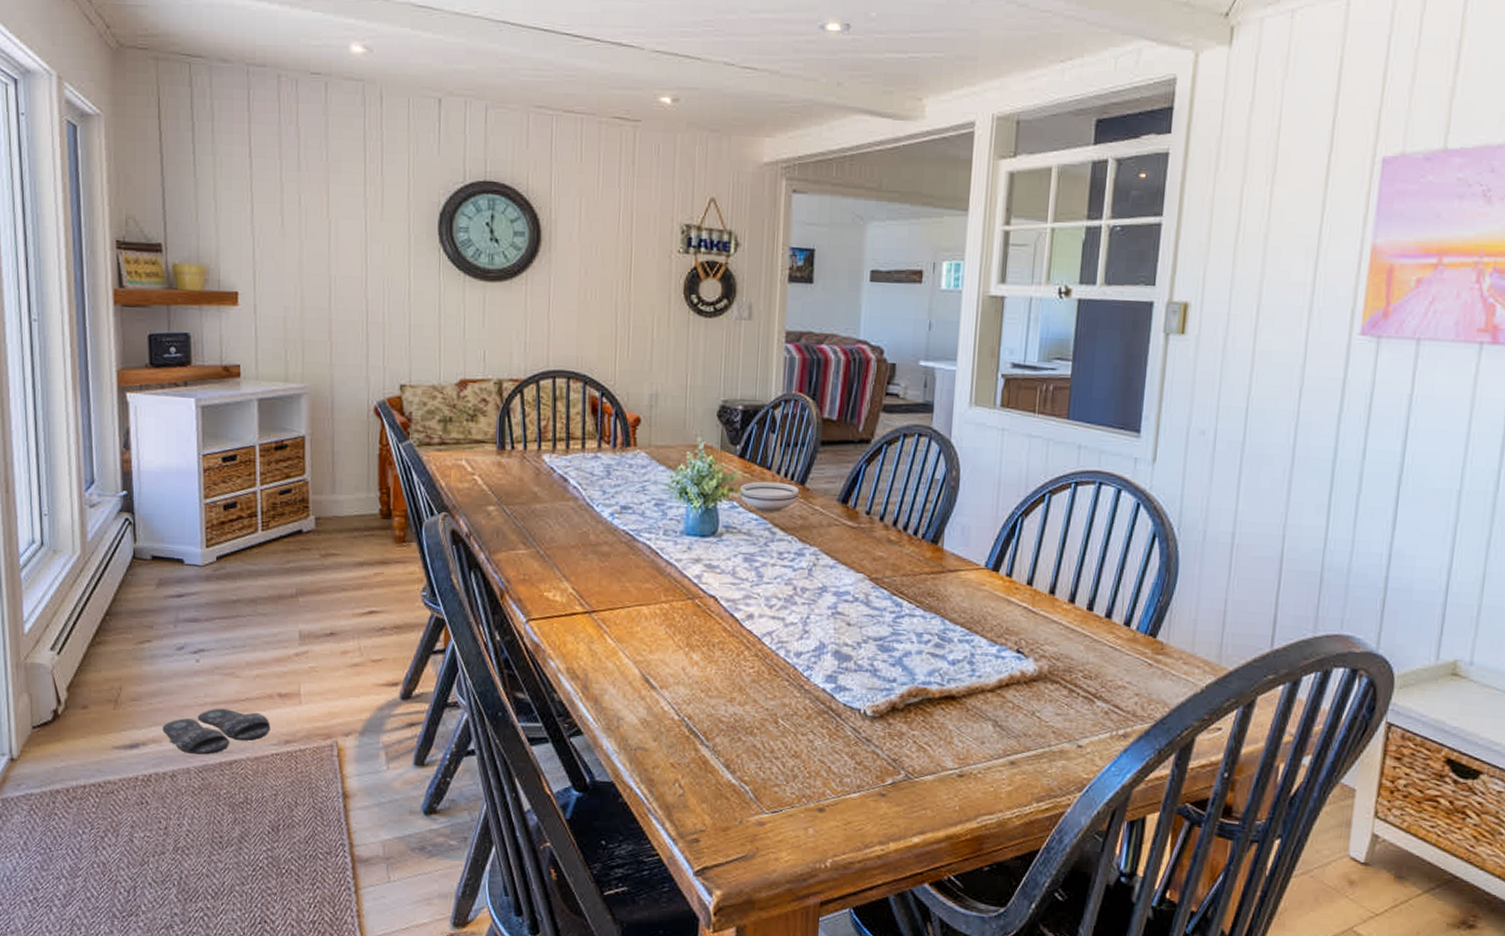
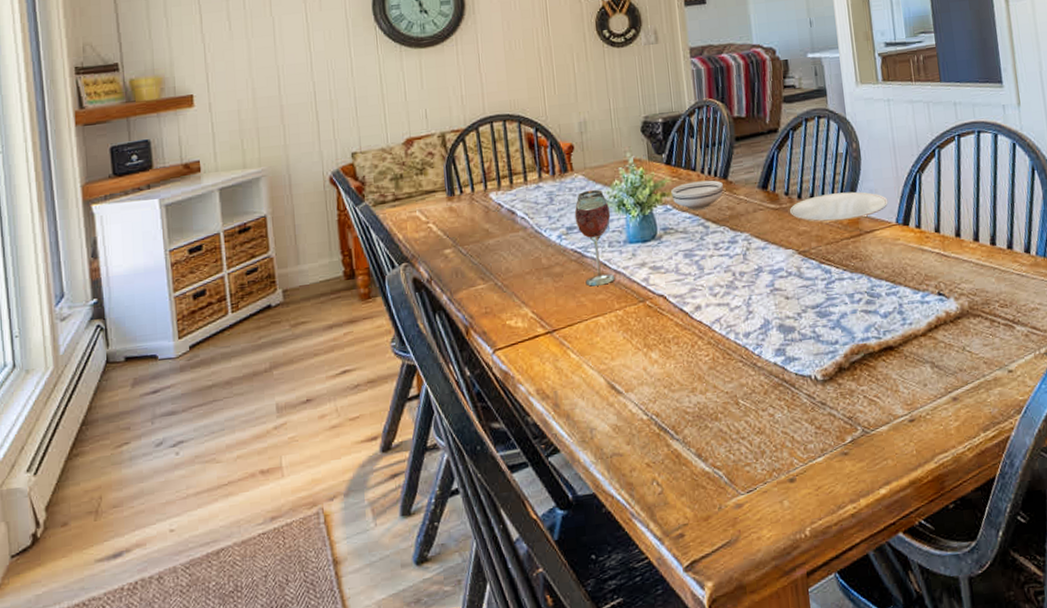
slippers: present [162,708,271,754] -> none [146,494,255,551]
wineglass: none [631,470,671,574] -> present [574,189,614,287]
plate: none [868,521,981,554] -> present [790,191,889,222]

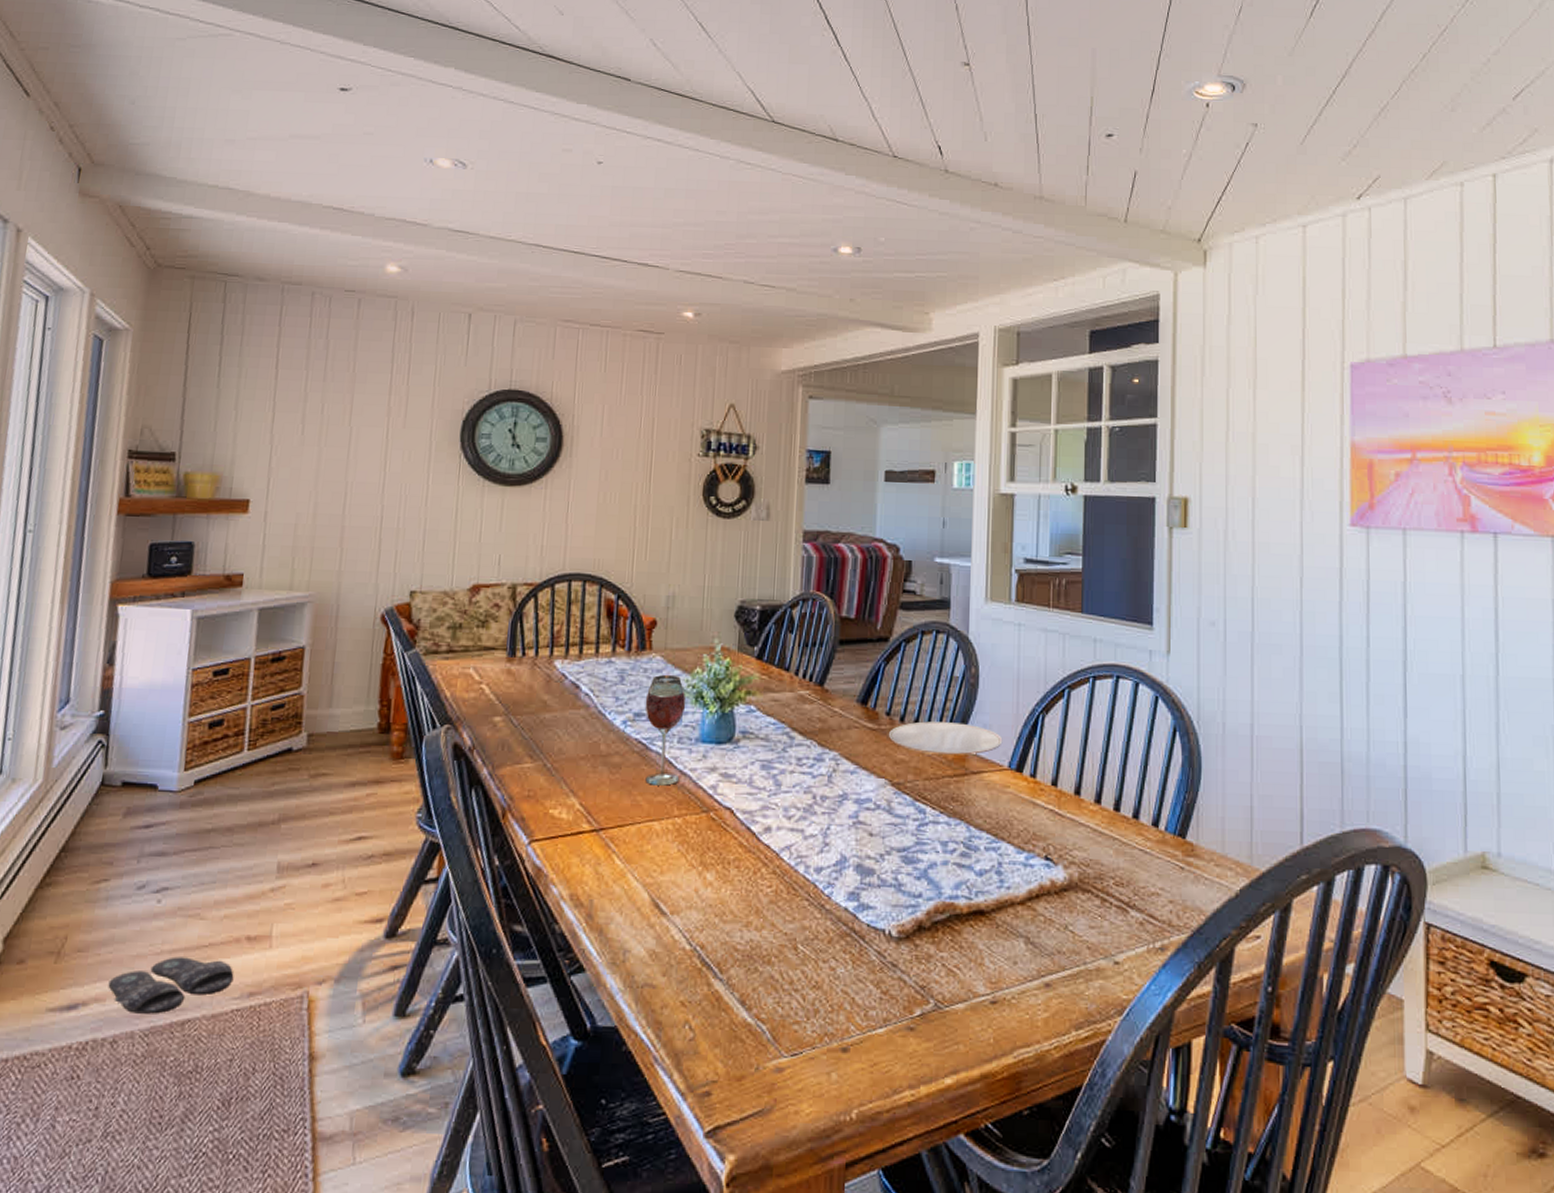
slippers: none [146,494,255,551] -> present [108,956,234,1014]
bowl: present [671,180,724,210] -> none [757,683,817,716]

